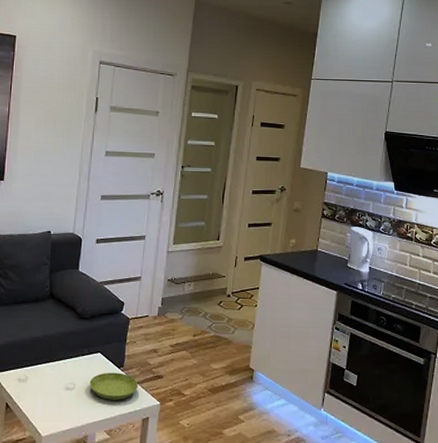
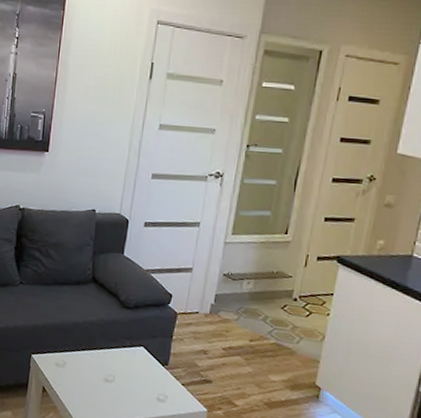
saucer: present [89,372,139,400] -> none [130,368,184,401]

